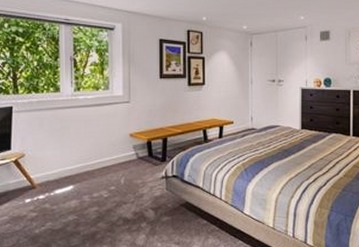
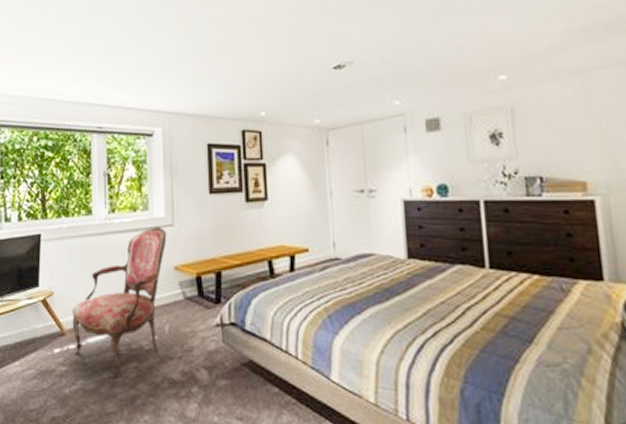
armchair: none [41,103,124,220] -> present [72,226,167,378]

